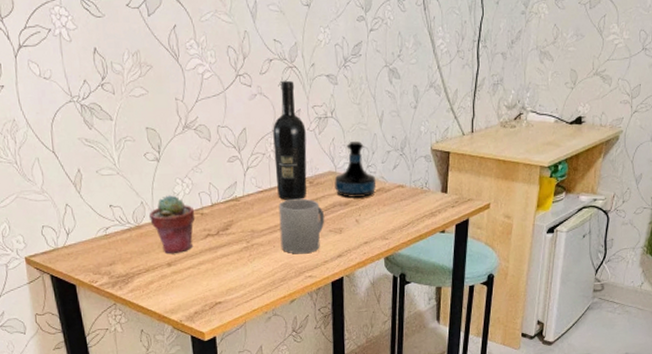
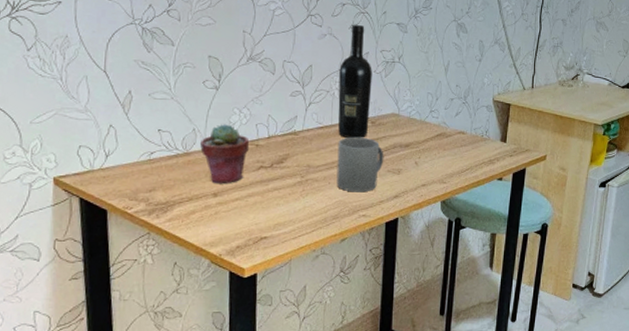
tequila bottle: present [334,140,376,198] -> none [396,86,438,141]

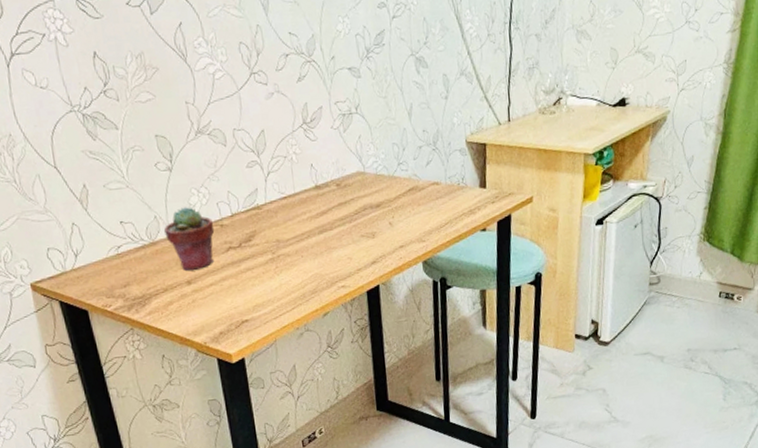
mug: present [336,136,384,192] -> none [304,202,356,263]
wine bottle: present [338,24,372,138] -> none [293,76,334,205]

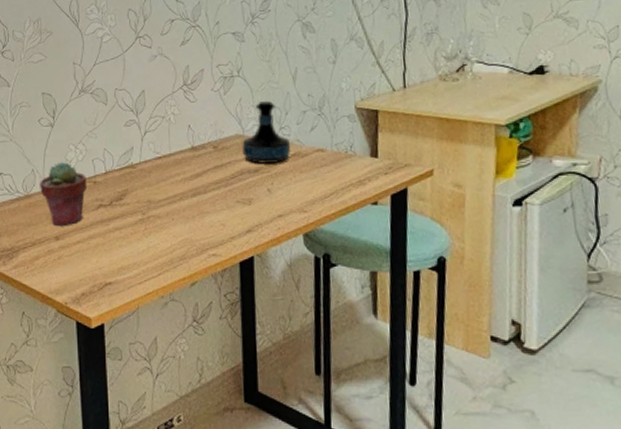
tequila bottle: none [363,137,409,199] -> present [242,100,291,164]

